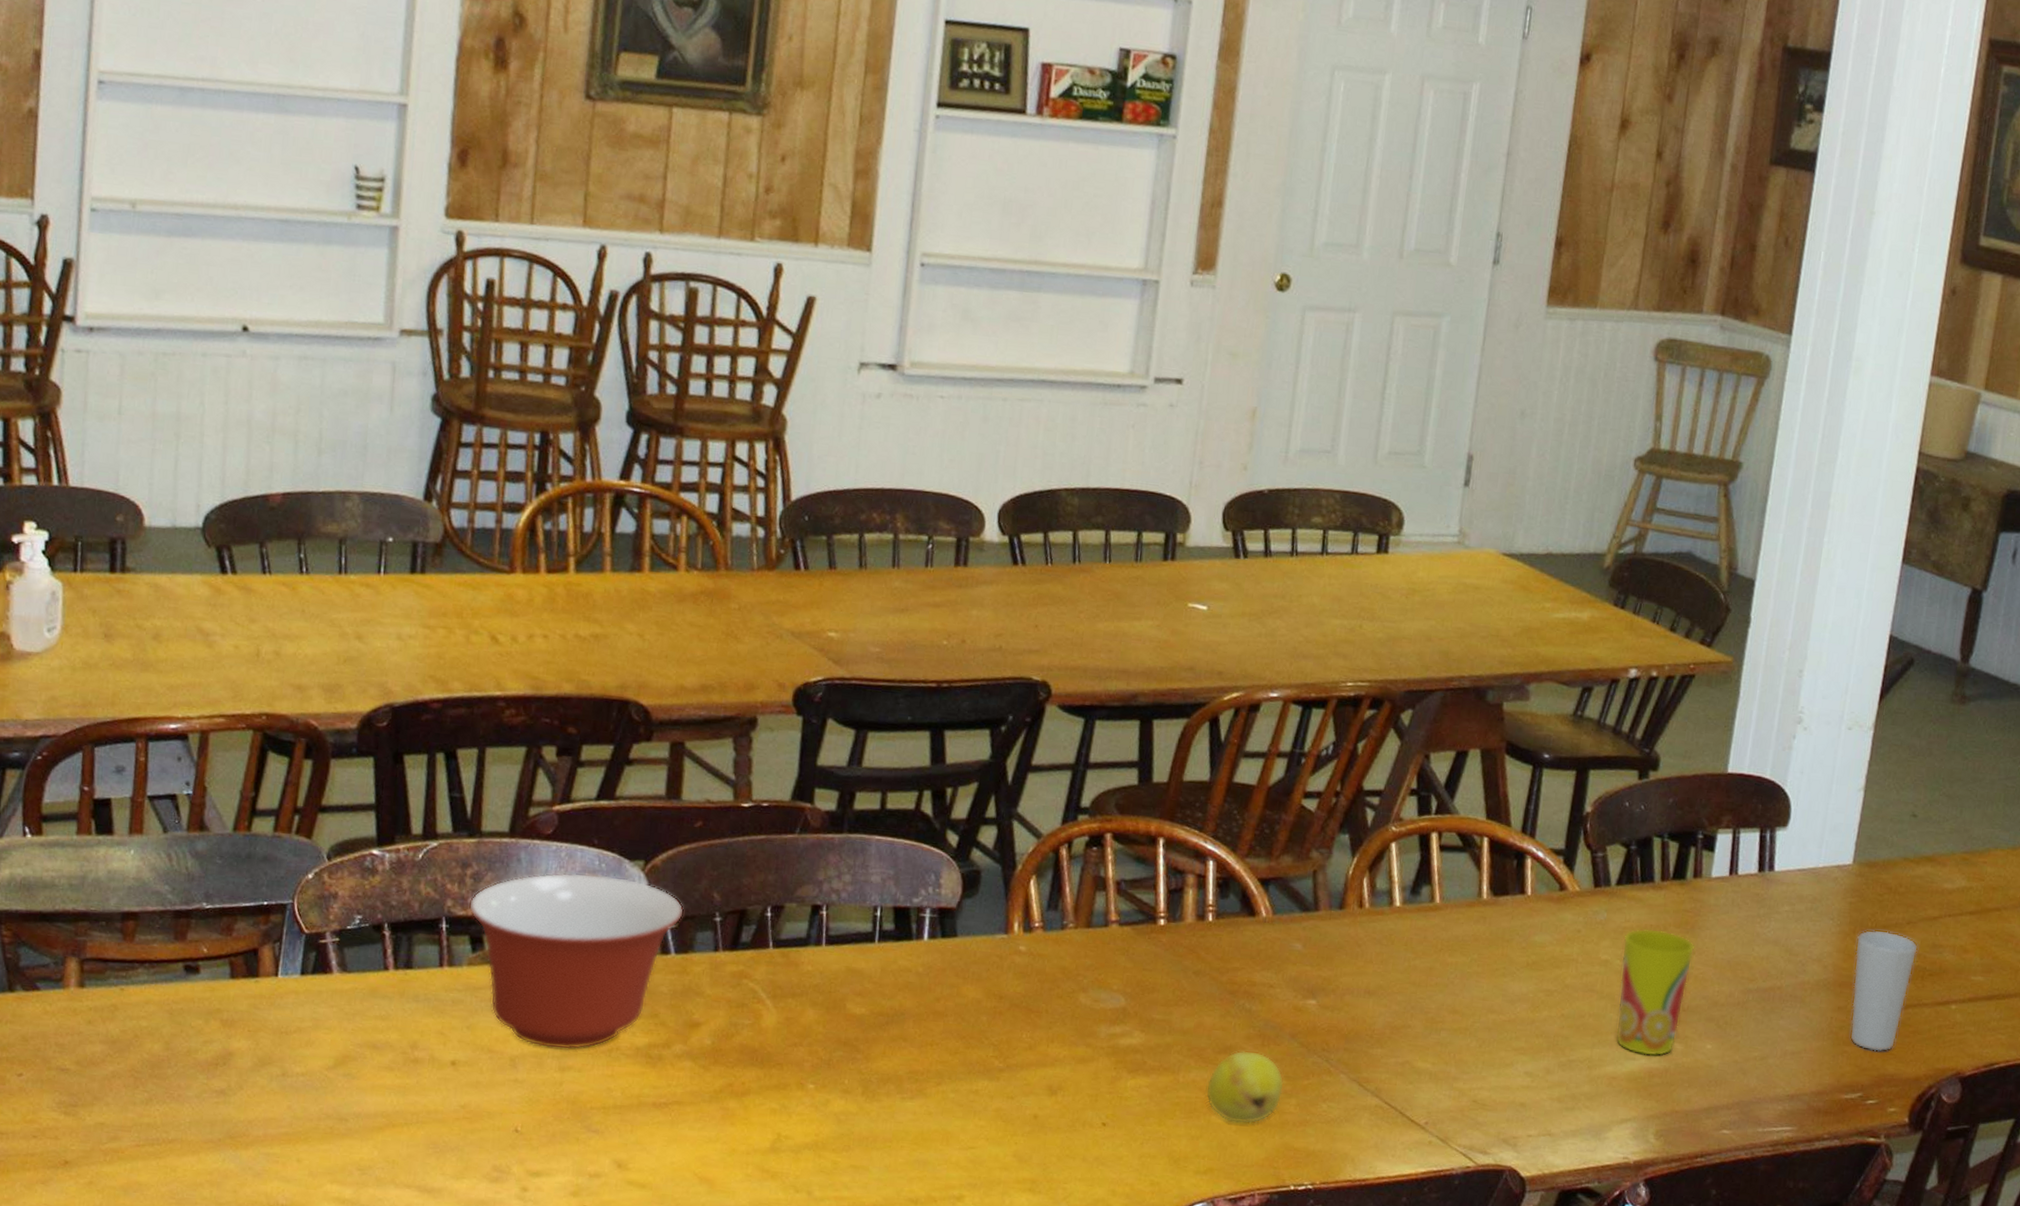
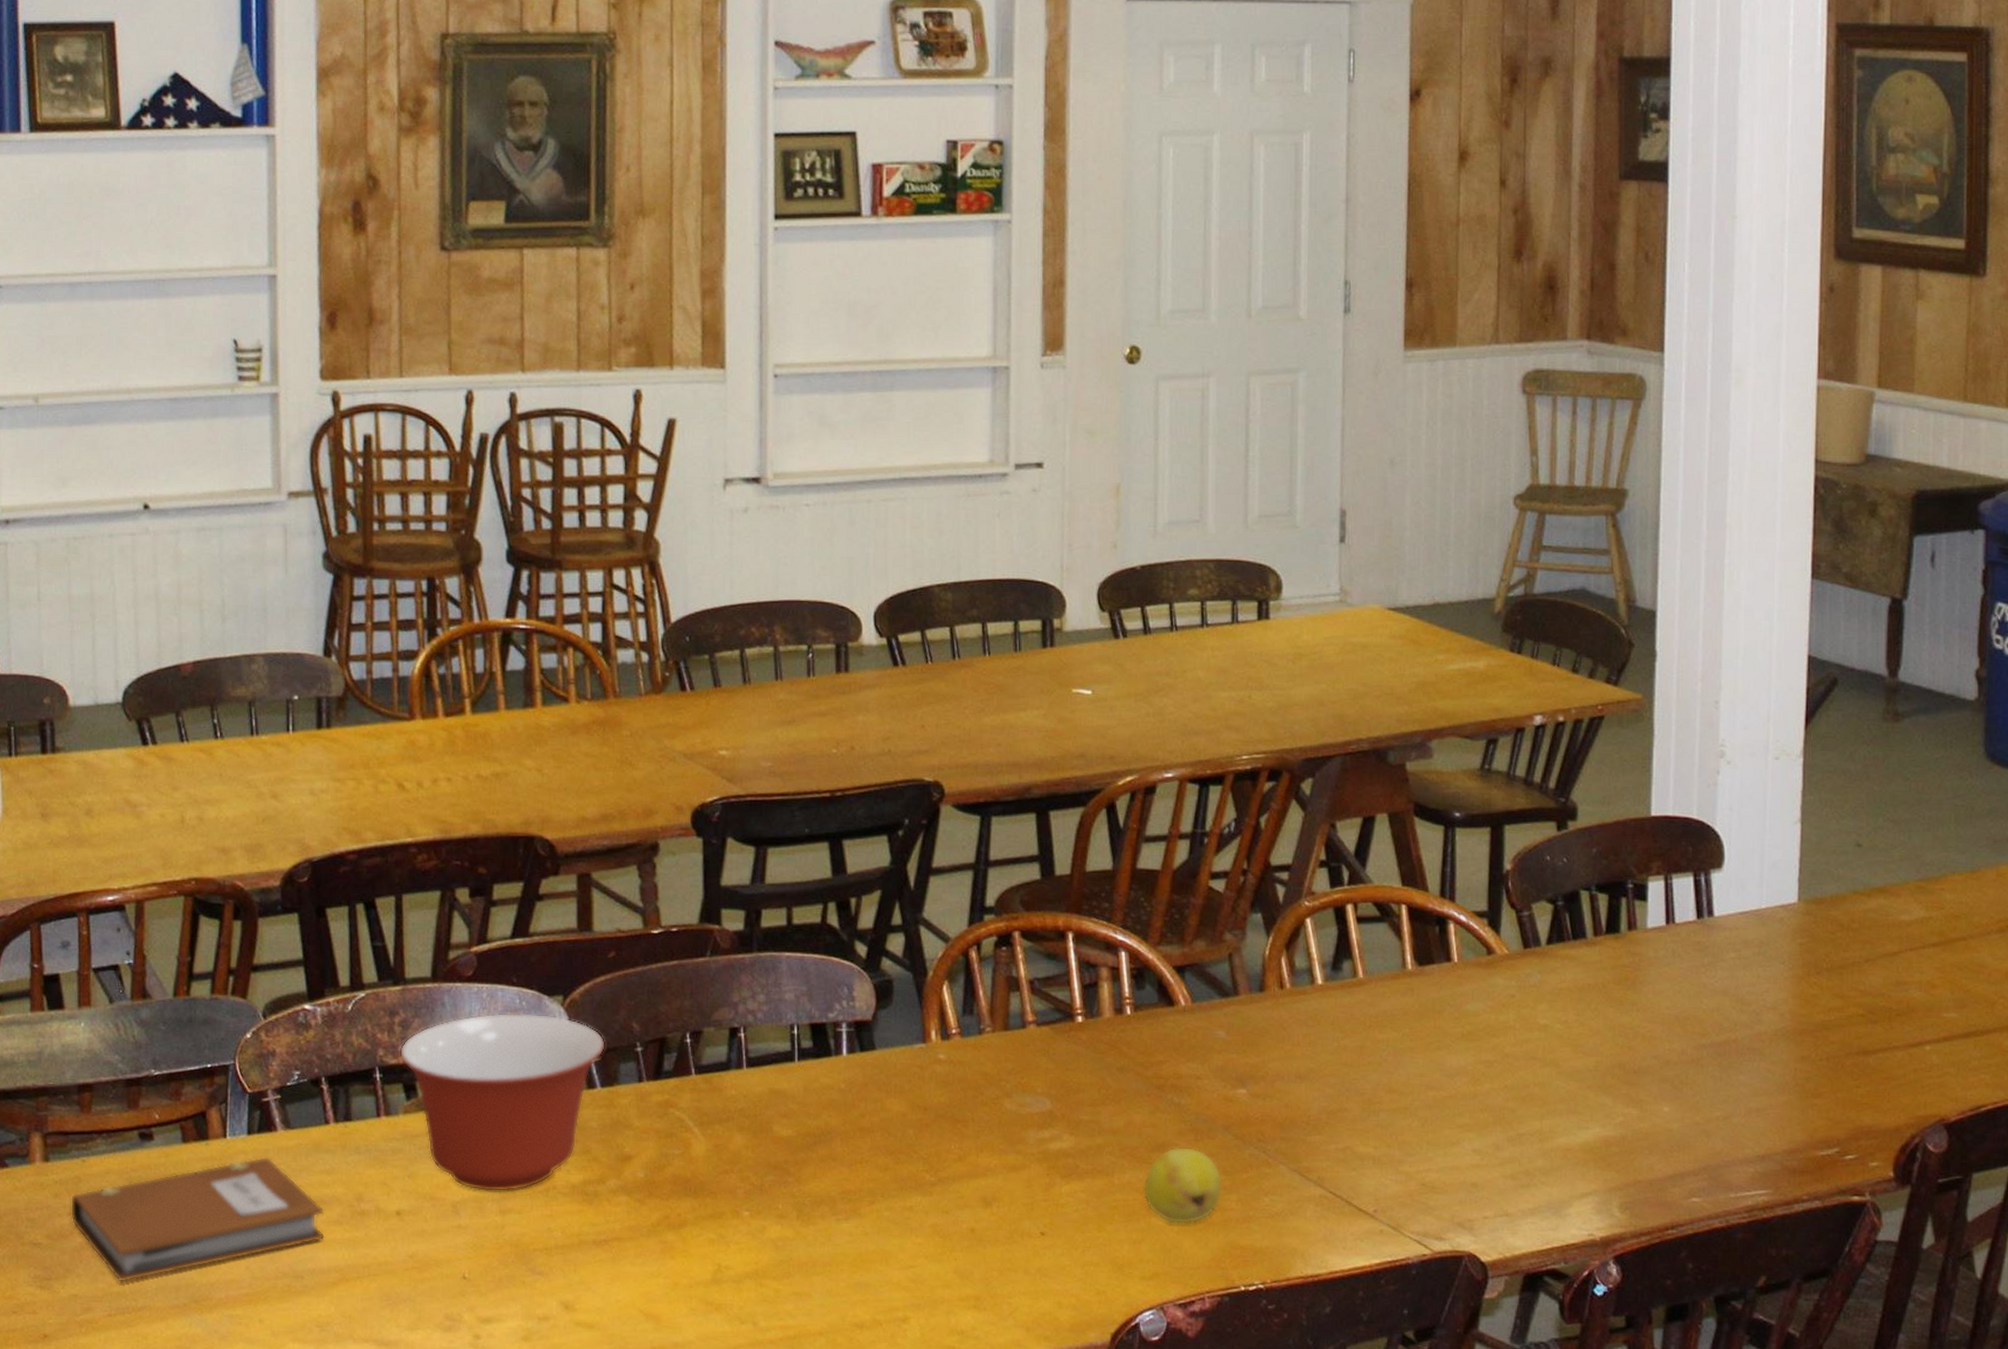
notebook: none [103,998,376,1114] -> present [70,1156,325,1282]
cup: present [1616,928,1695,1056] -> none [1561,988,1639,1124]
cup: present [1849,929,1919,1052] -> none [1812,971,1882,1102]

